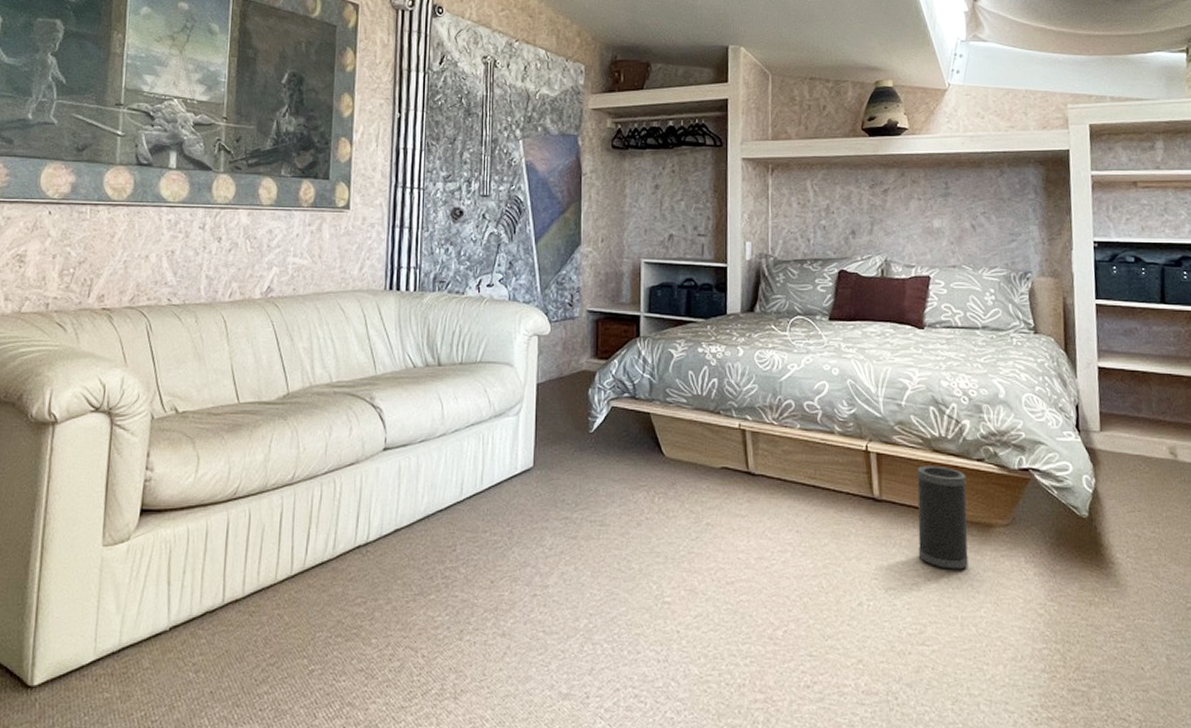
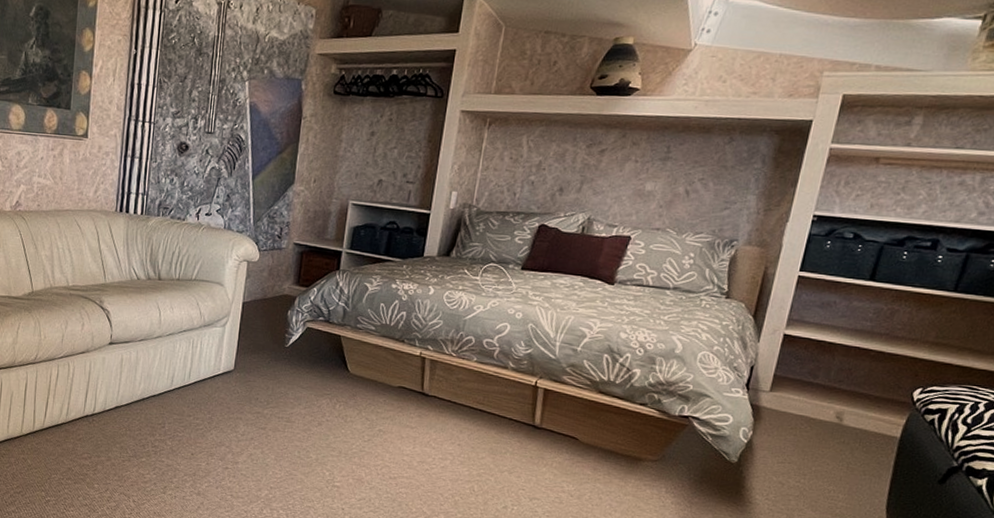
speaker: present [916,465,968,570] -> none [566,403,626,491]

